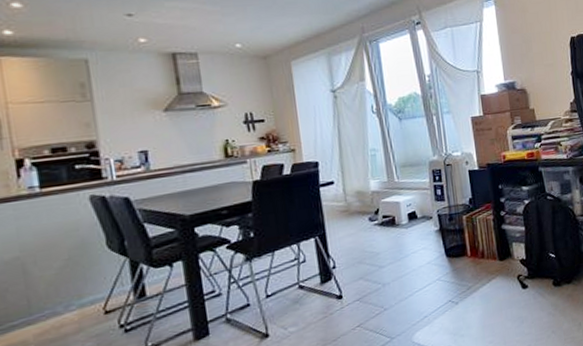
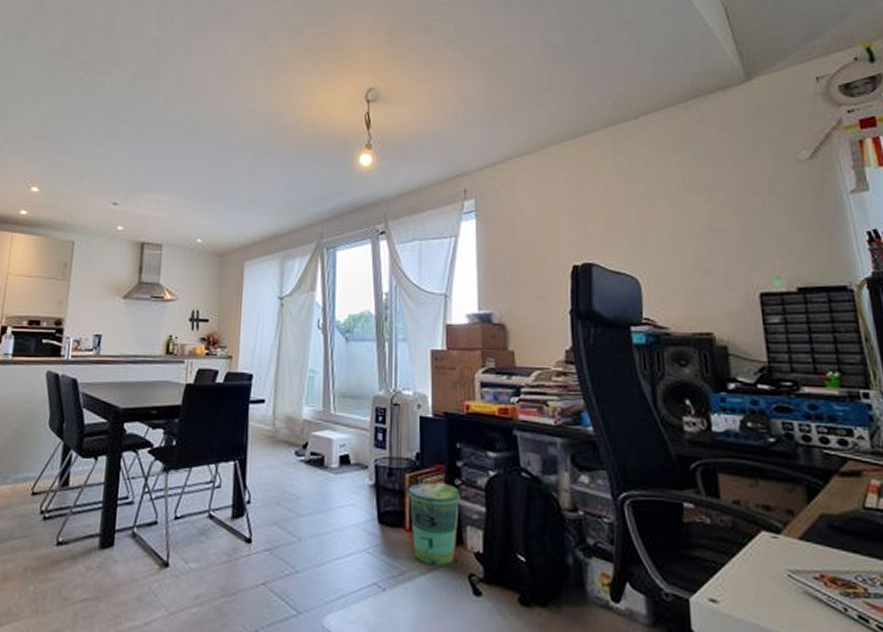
trash can: none [466,216,507,277] -> present [408,482,461,566]

